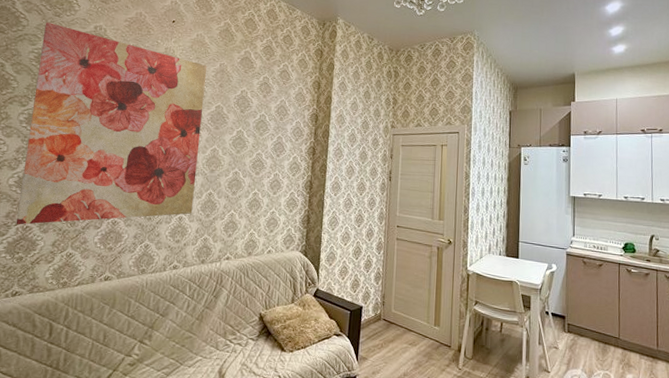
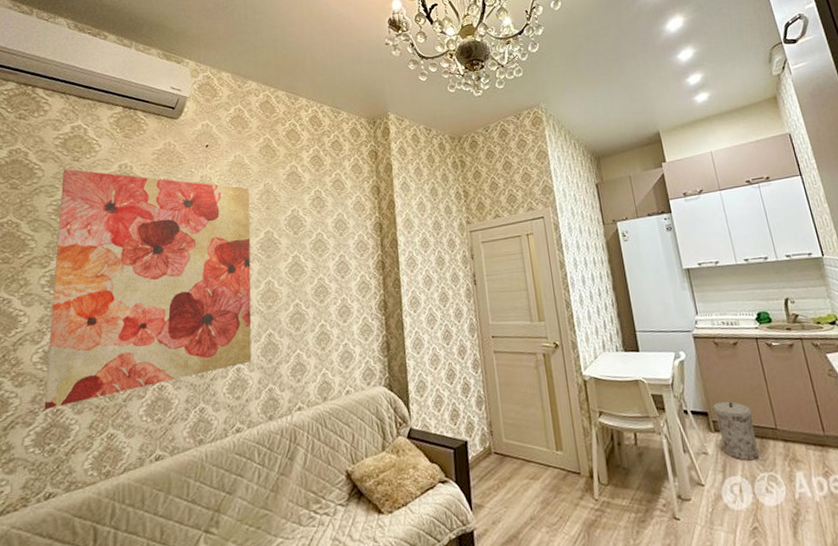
trash can: none [570,309,602,360] -> present [712,401,760,461]

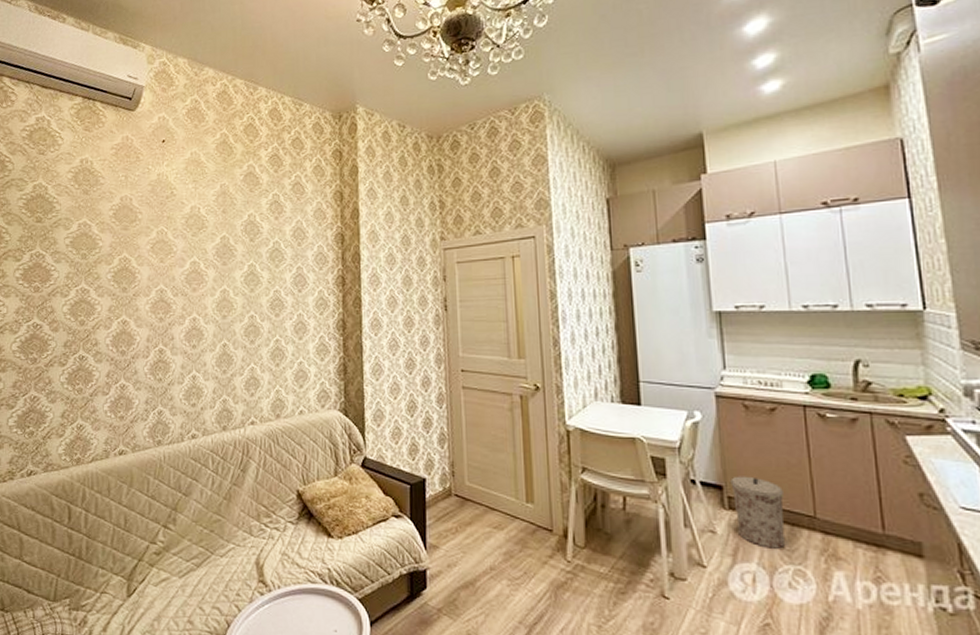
wall art: present [44,168,252,410] -> none [23,162,207,395]

